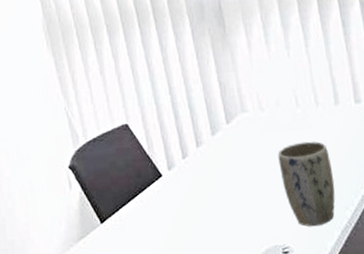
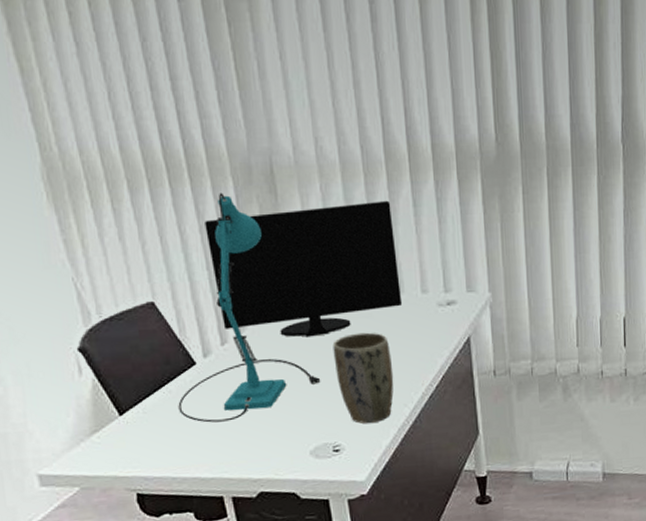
desk lamp: none [148,29,269,229] -> present [178,193,321,423]
computer monitor: none [167,23,338,149] -> present [205,200,403,337]

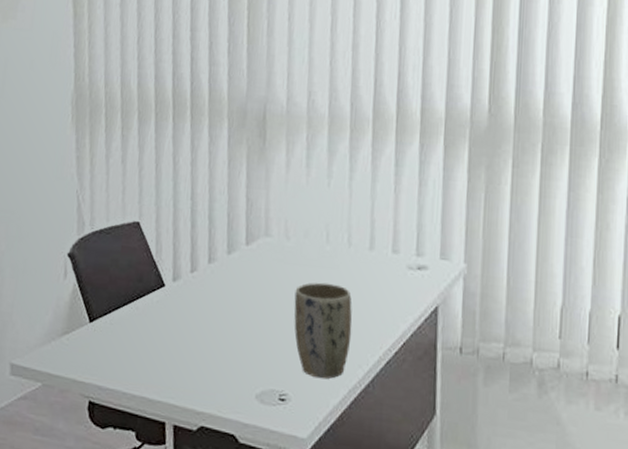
desk lamp: present [178,193,321,423] -> none [141,132,278,348]
computer monitor: present [205,200,403,337] -> none [195,154,373,279]

